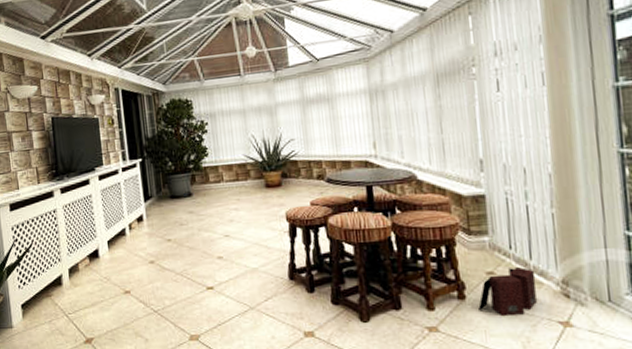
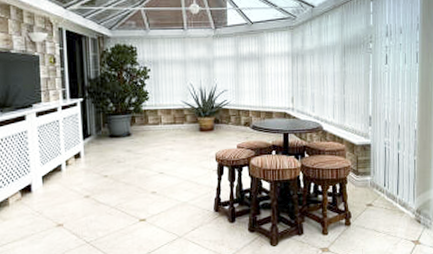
speaker: present [478,267,537,315] -> none [359,200,400,237]

